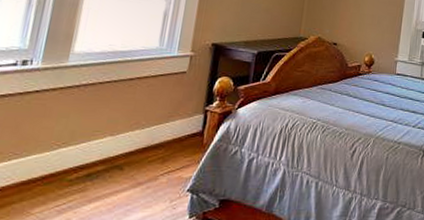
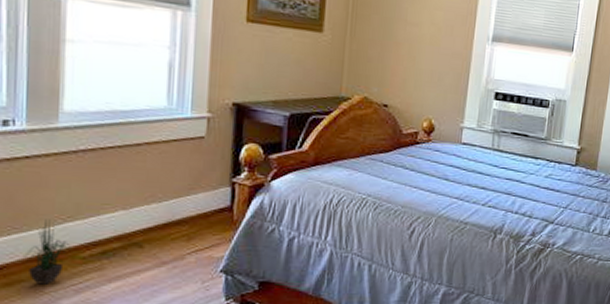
potted plant: none [17,145,62,206] -> present [22,219,72,285]

